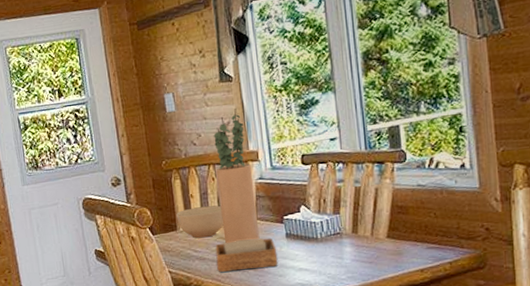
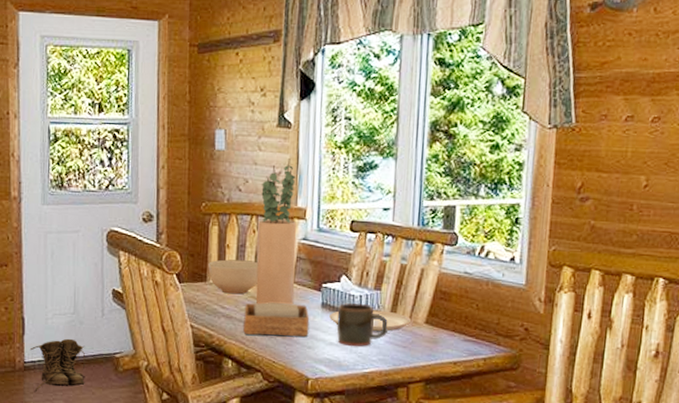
plate: none [295,232,373,253] -> present [329,310,411,332]
mug: none [302,228,353,269] -> present [336,302,389,346]

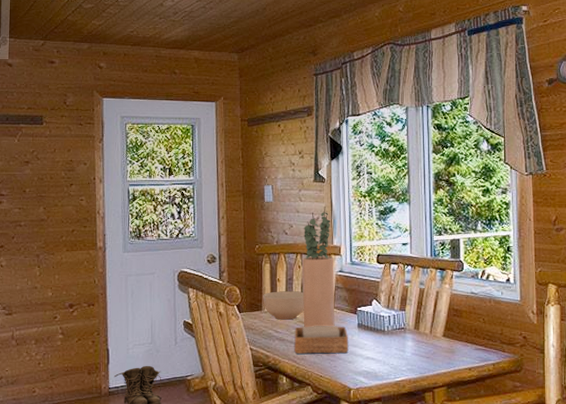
plate: present [329,310,411,332] -> none [365,328,431,346]
mug: present [336,302,389,346] -> none [371,322,414,359]

